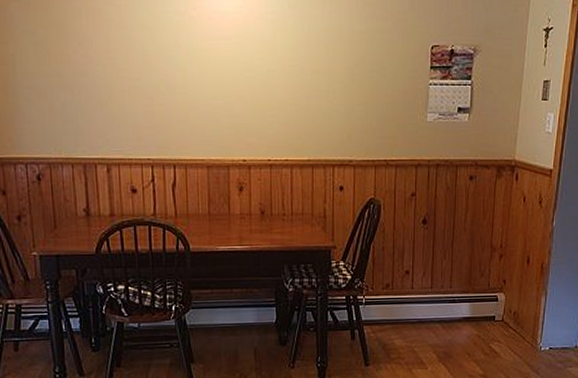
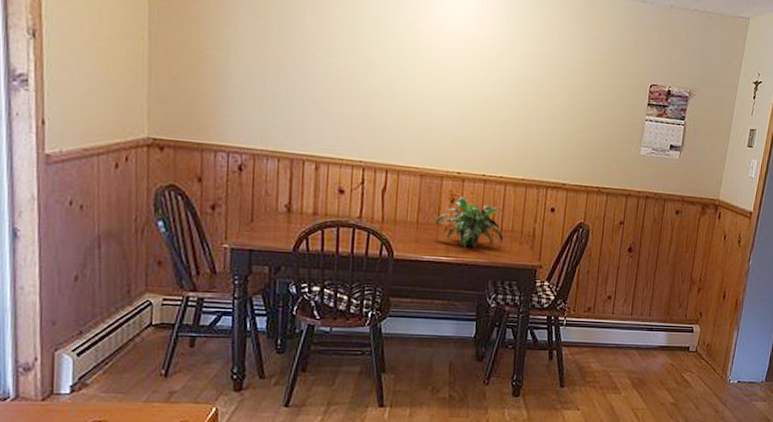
potted plant: none [226,183,295,235] -> present [435,196,504,248]

